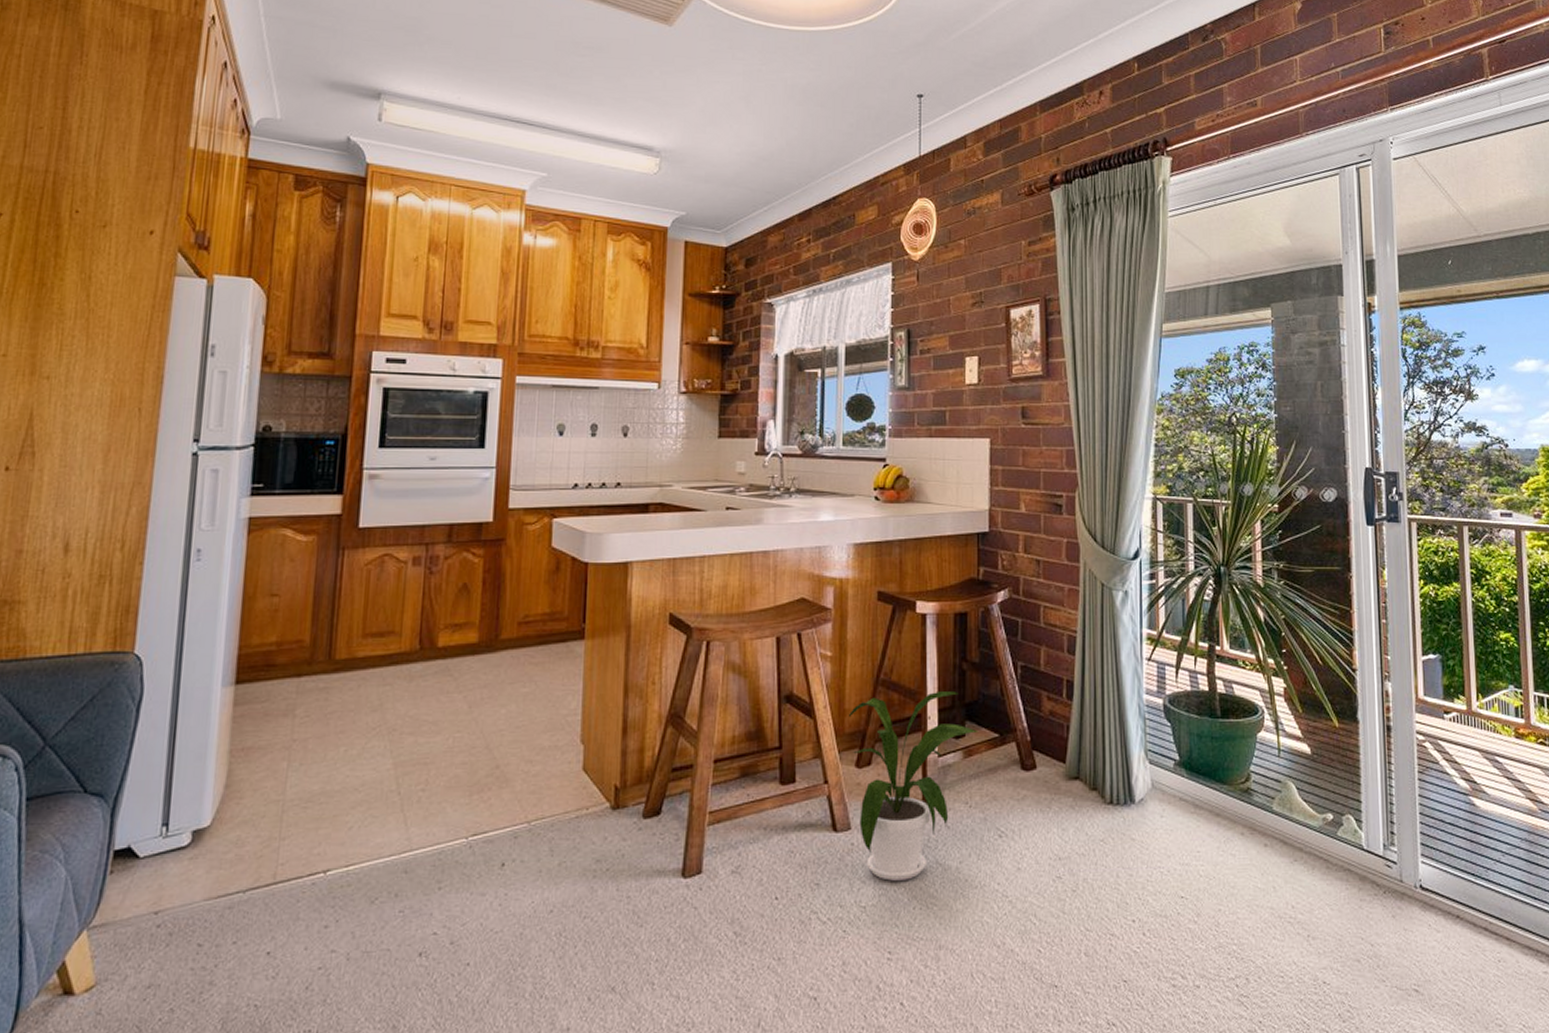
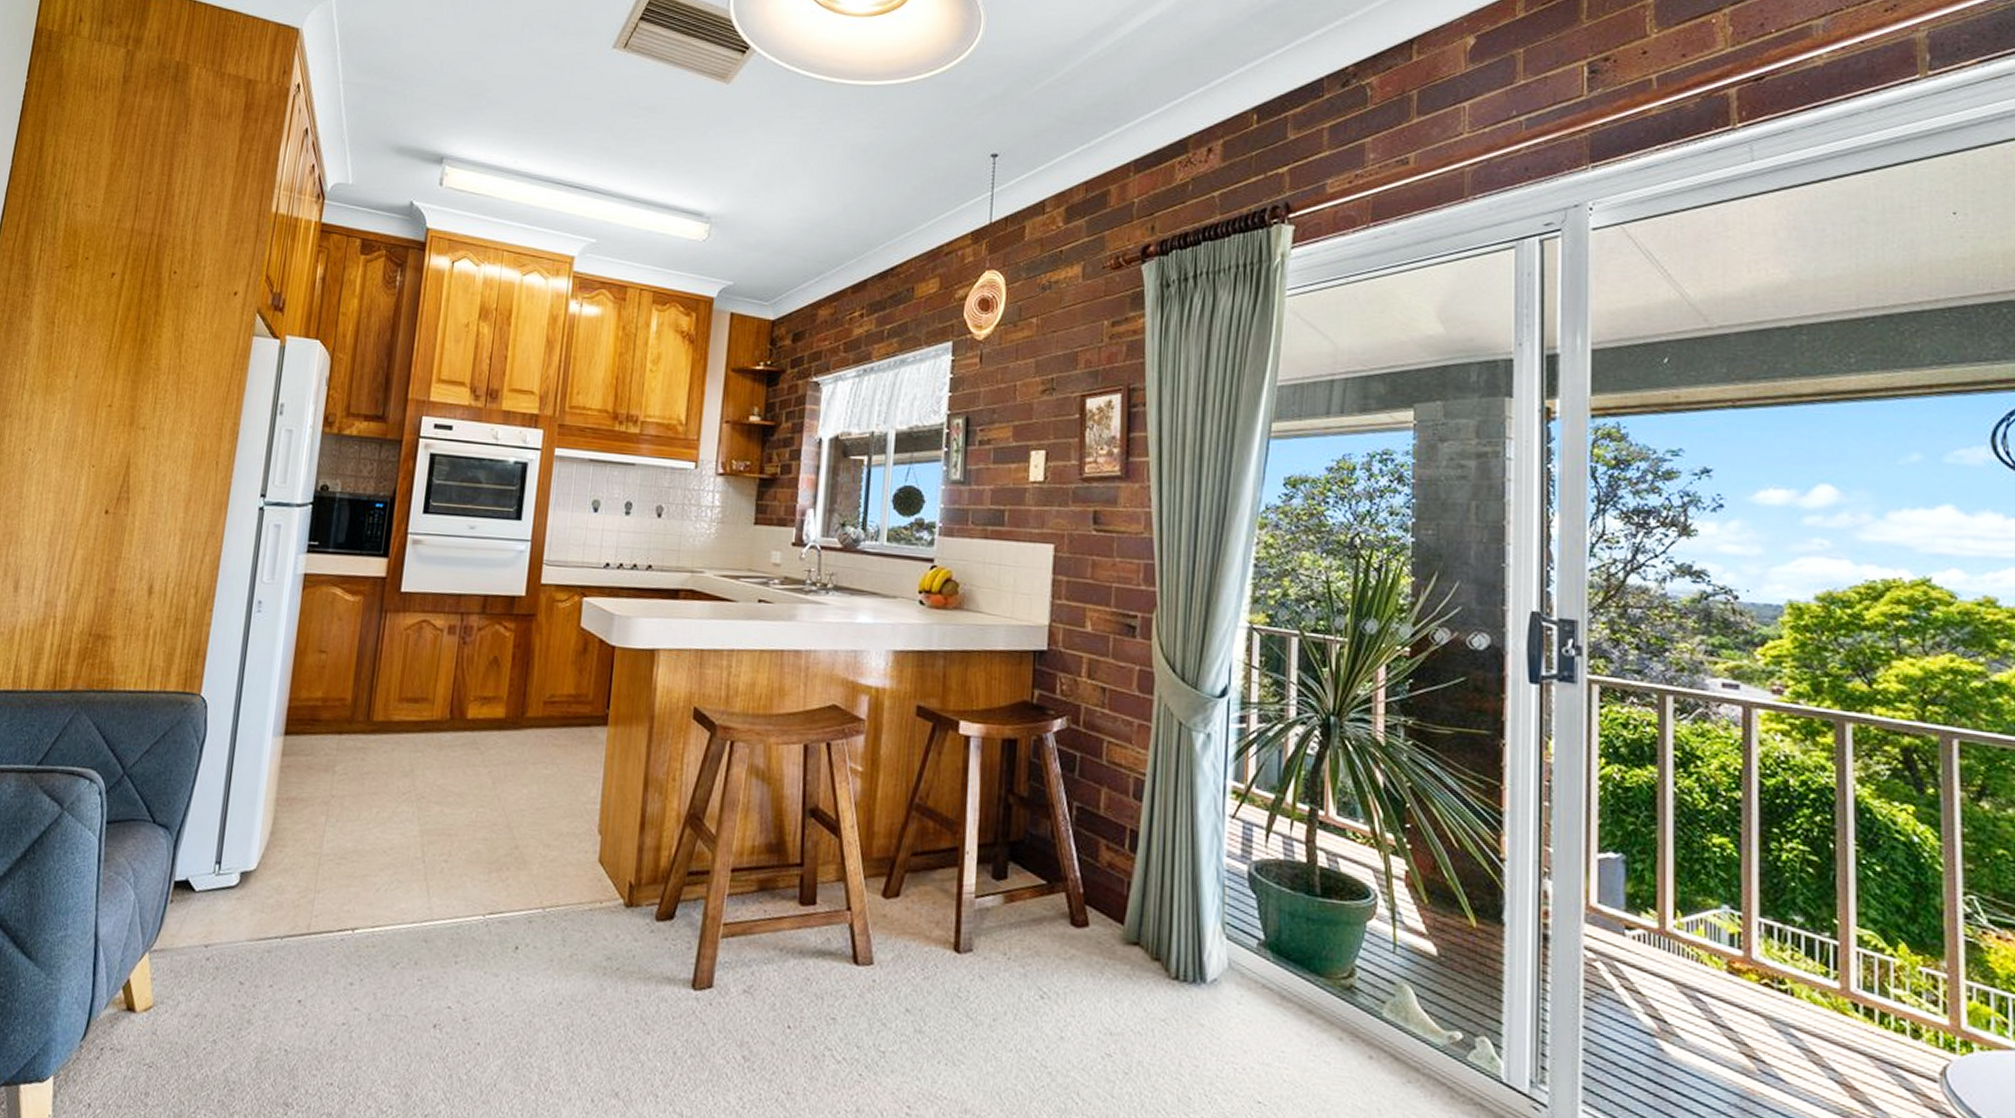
house plant: present [849,691,979,881] -> none [878,822,1023,1030]

